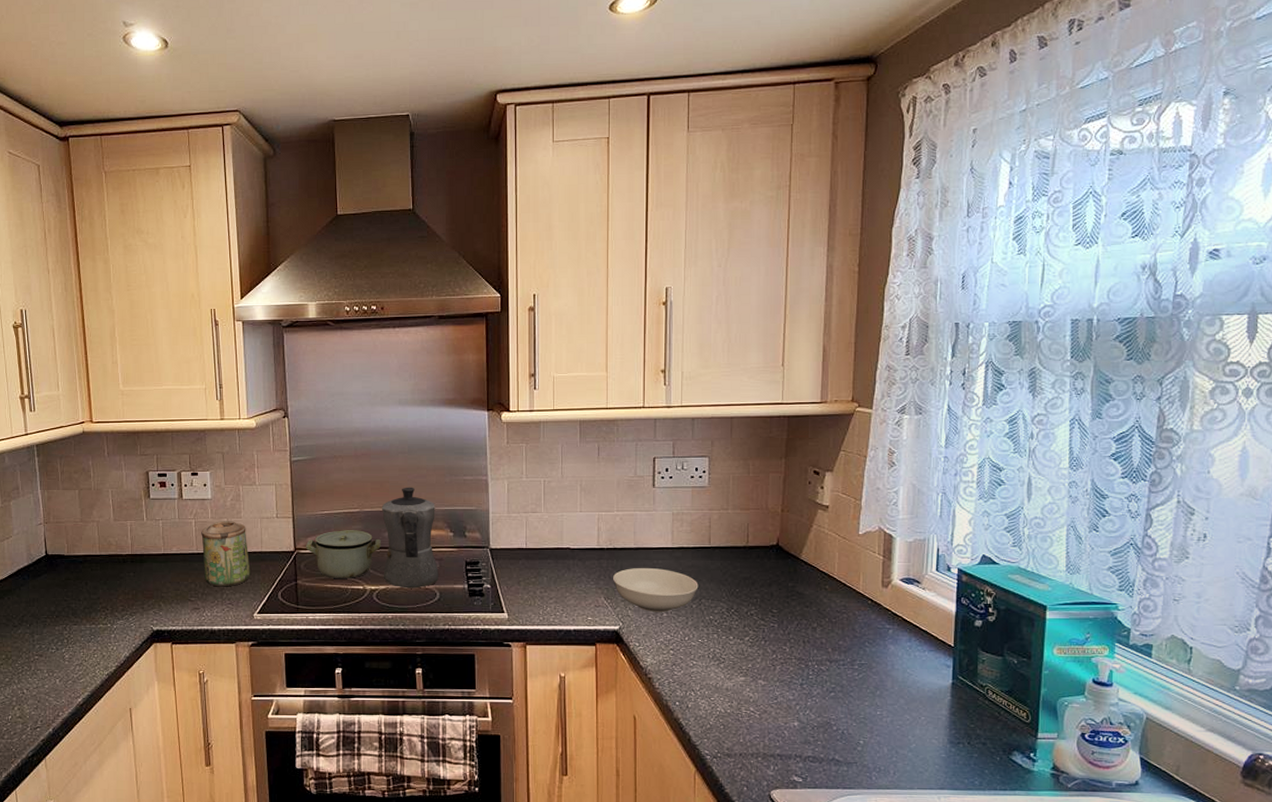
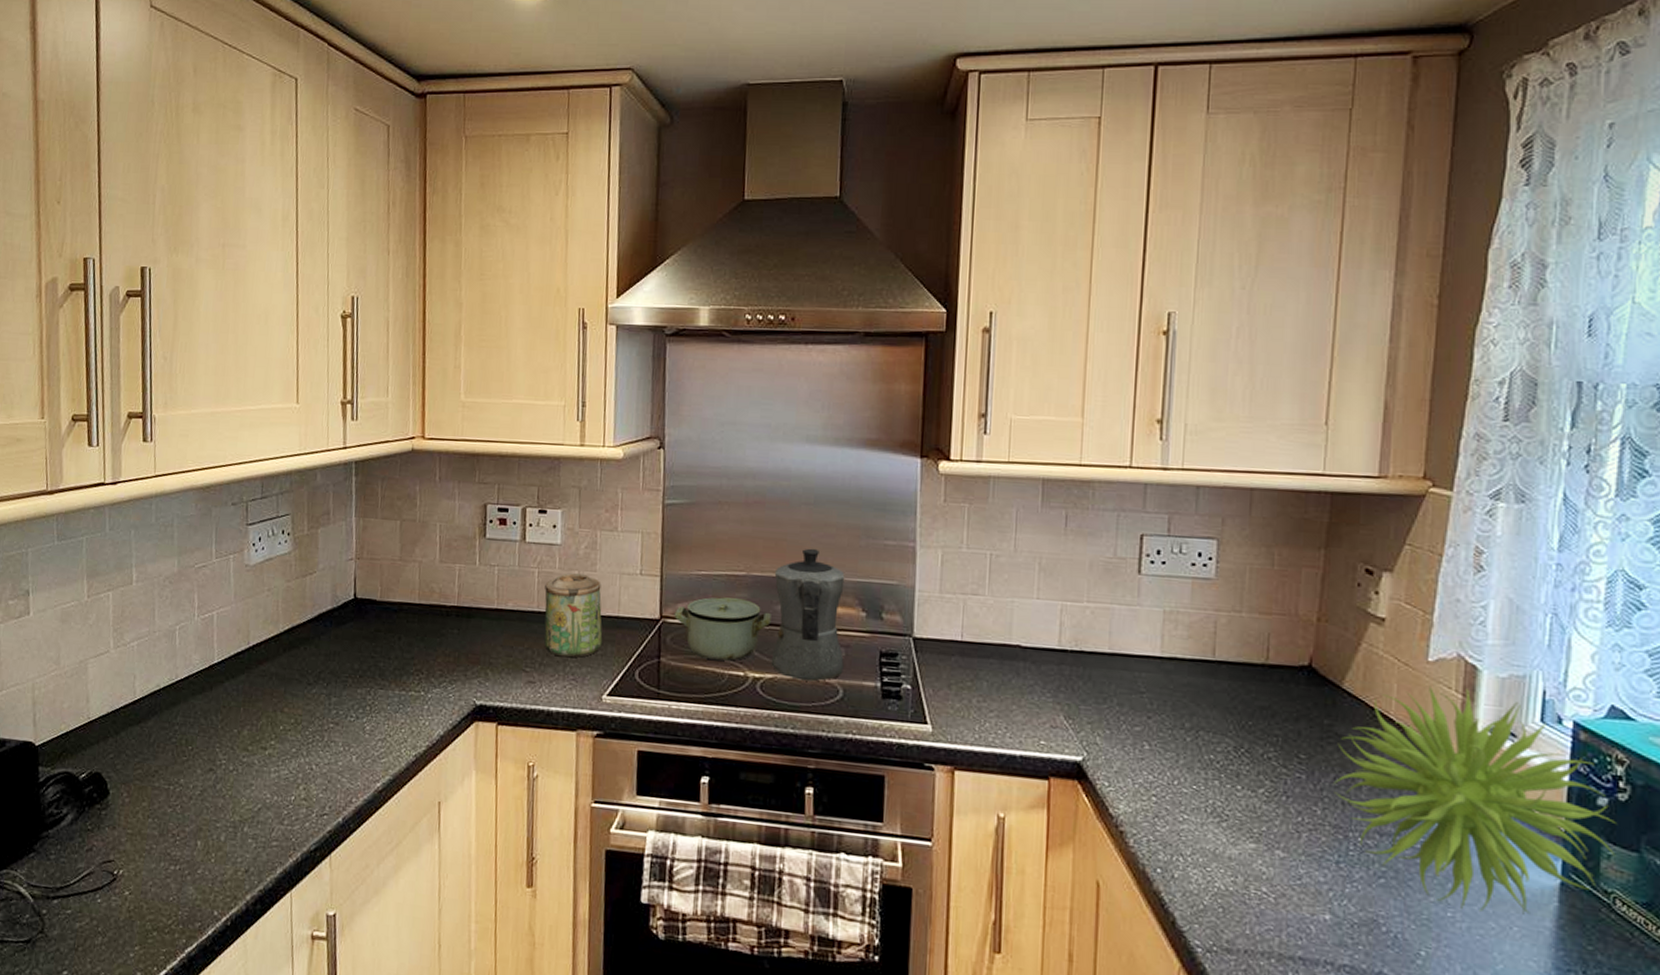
bowl: present [613,567,699,612] -> none [1077,679,1196,744]
plant: none [796,551,988,708] -> present [1332,685,1616,915]

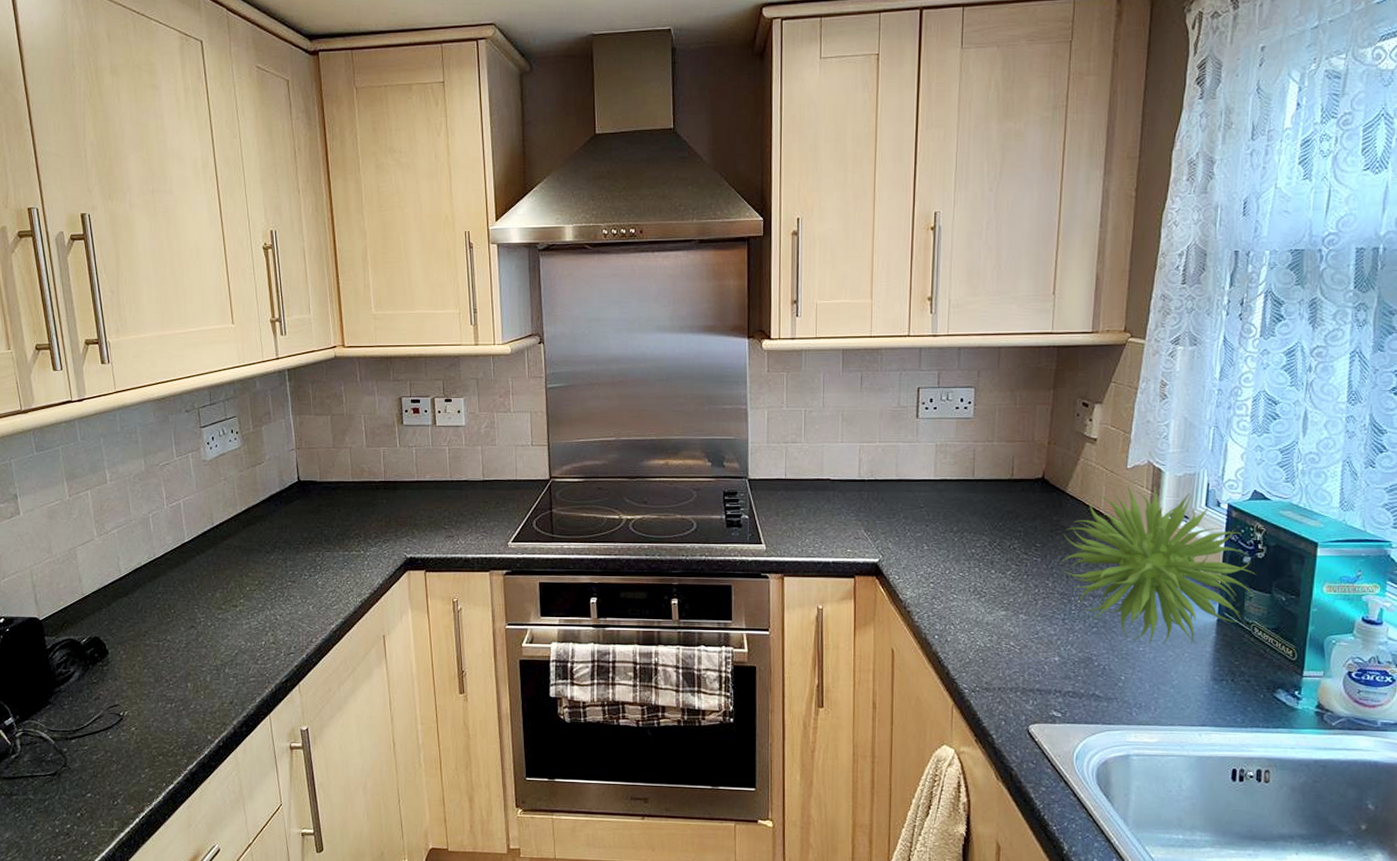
canister: present [544,573,603,658] -> none [455,448,505,515]
cooking pot: present [674,597,771,661] -> none [560,459,637,508]
moka pot: present [771,548,845,682] -> none [638,415,696,519]

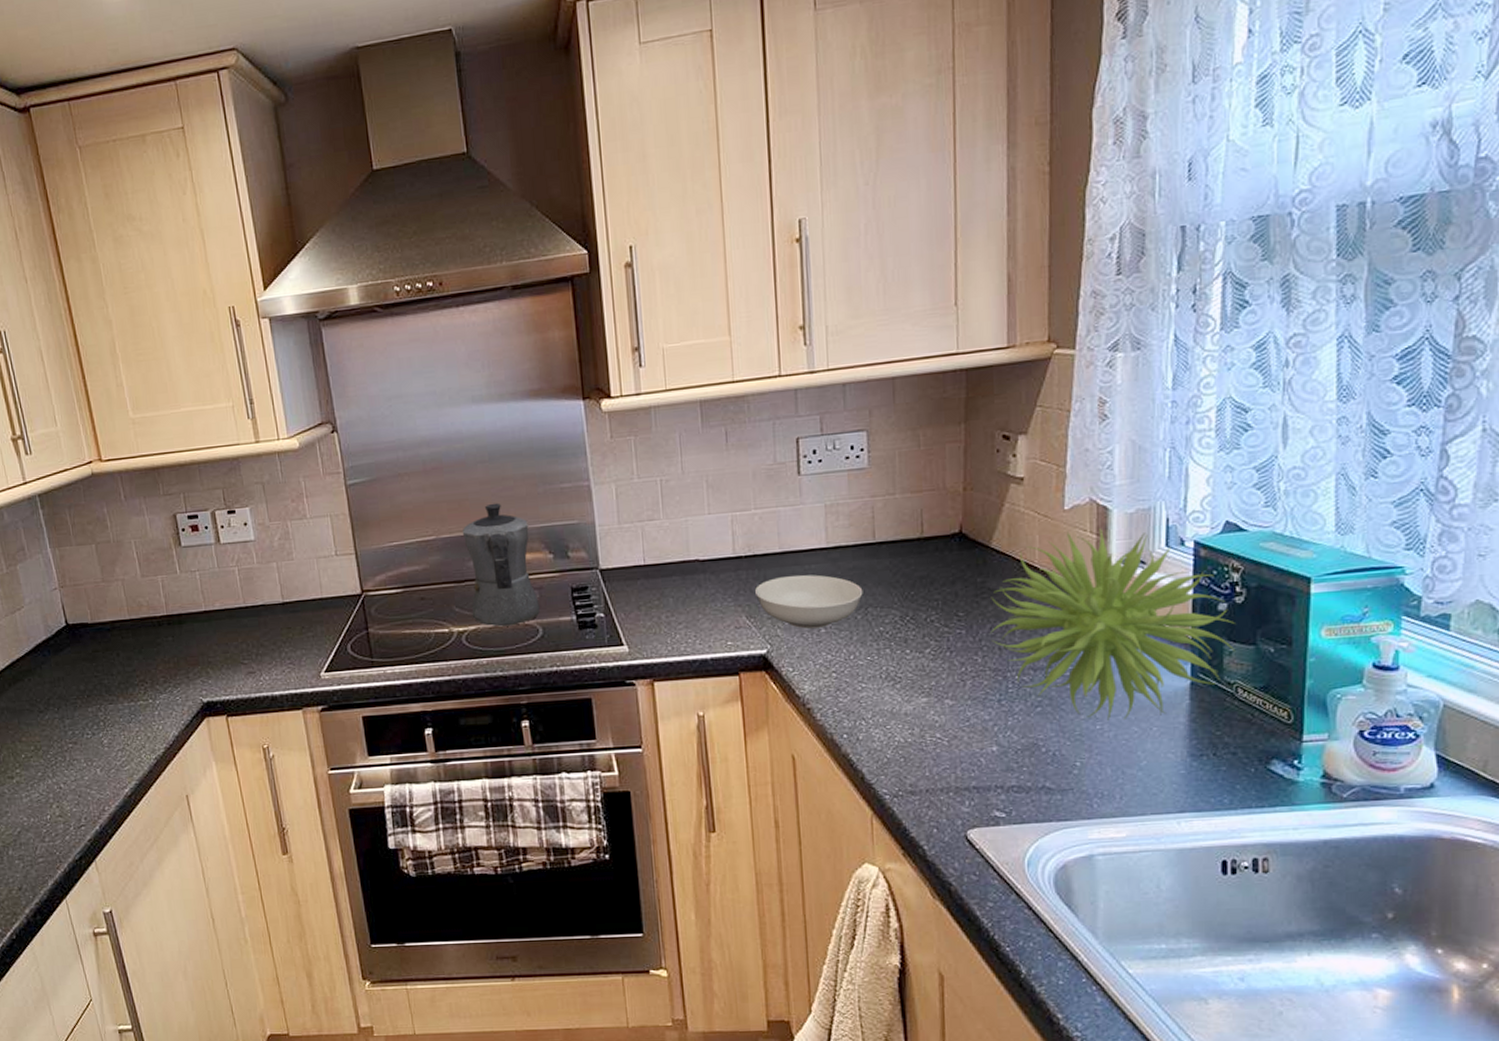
moka pot: none [638,415,696,519] -> present [462,503,540,627]
bowl: none [874,499,961,545] -> present [755,574,863,629]

